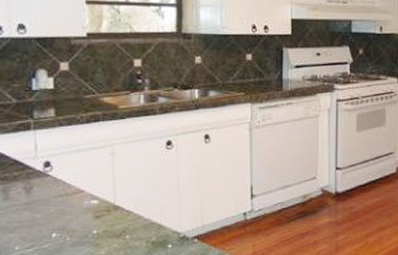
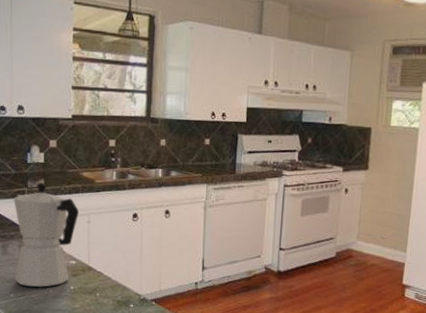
moka pot: none [16,111,100,235] -> present [14,182,79,287]

